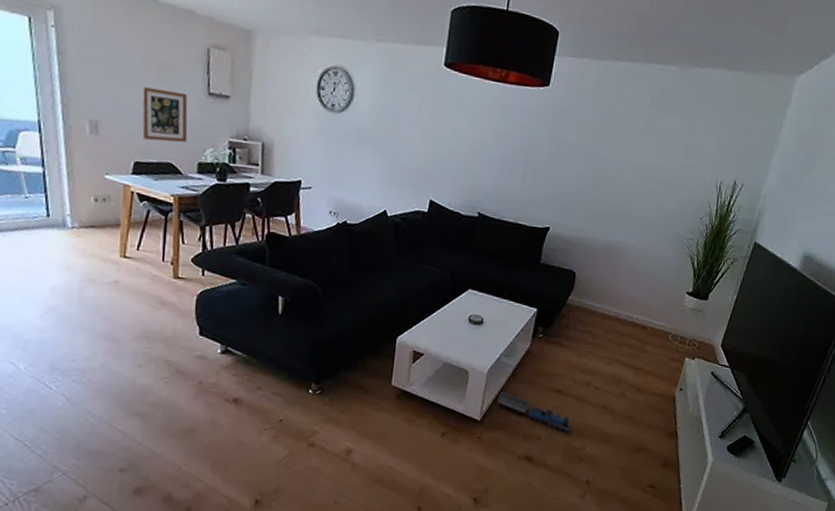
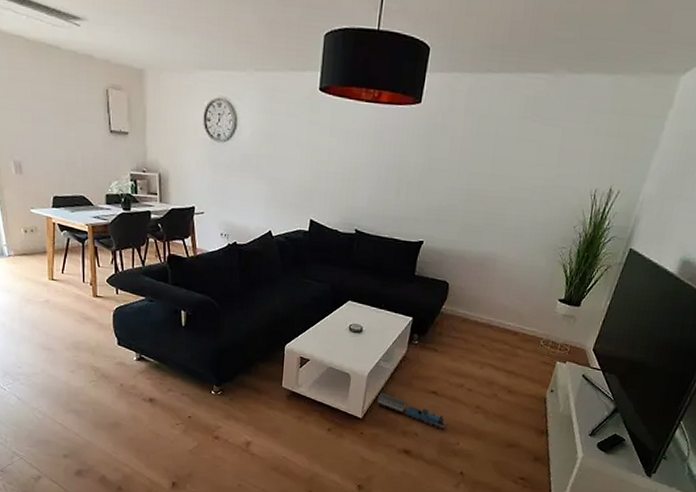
wall art: present [141,87,188,143] -> none [54,129,95,177]

